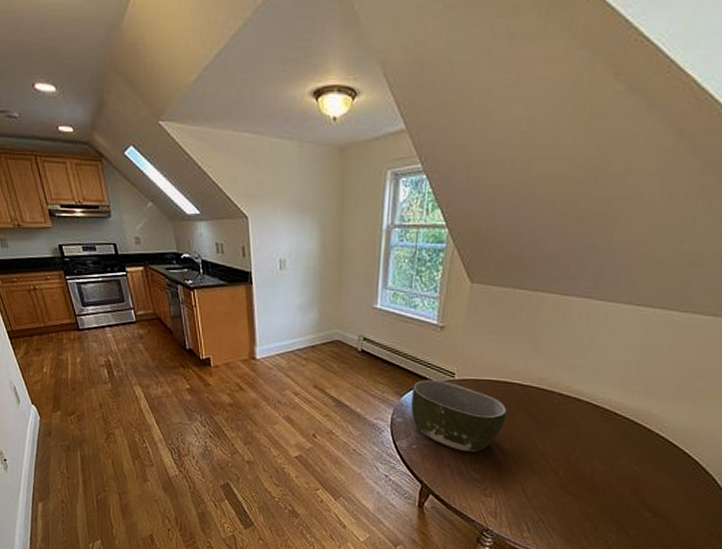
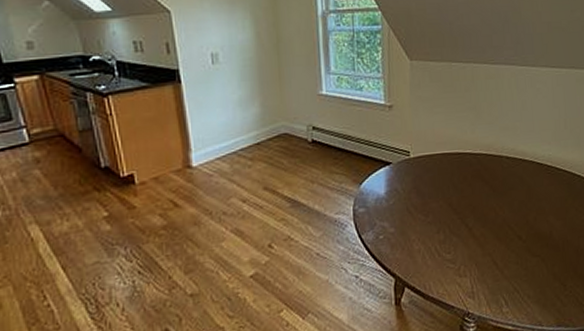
bowl: present [411,379,507,452] -> none [371,160,465,233]

